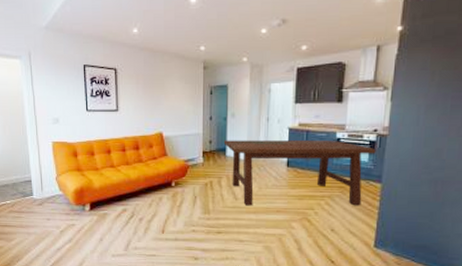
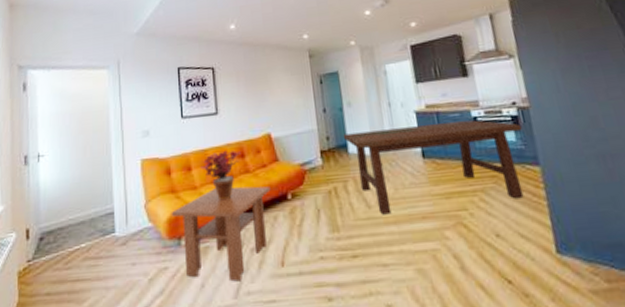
coffee table: none [77,171,159,240] -> present [171,186,271,282]
potted plant: none [102,142,136,181] -> present [201,150,241,201]

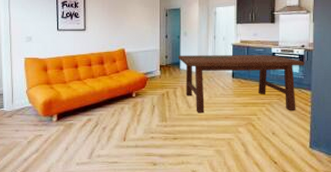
coffee table: present [171,186,271,282] -> none [46,84,121,148]
potted plant: present [201,150,241,201] -> none [70,58,101,93]

